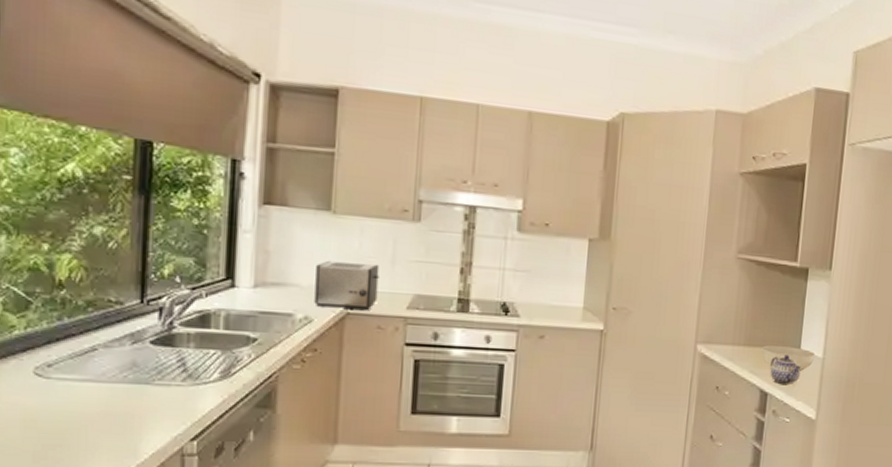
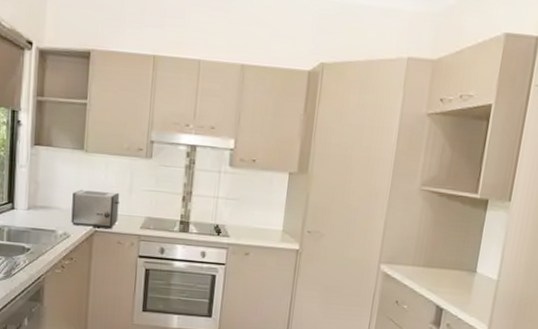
bowl: present [760,344,815,371] -> none [438,266,490,291]
teapot: present [770,355,801,386] -> none [446,276,476,303]

